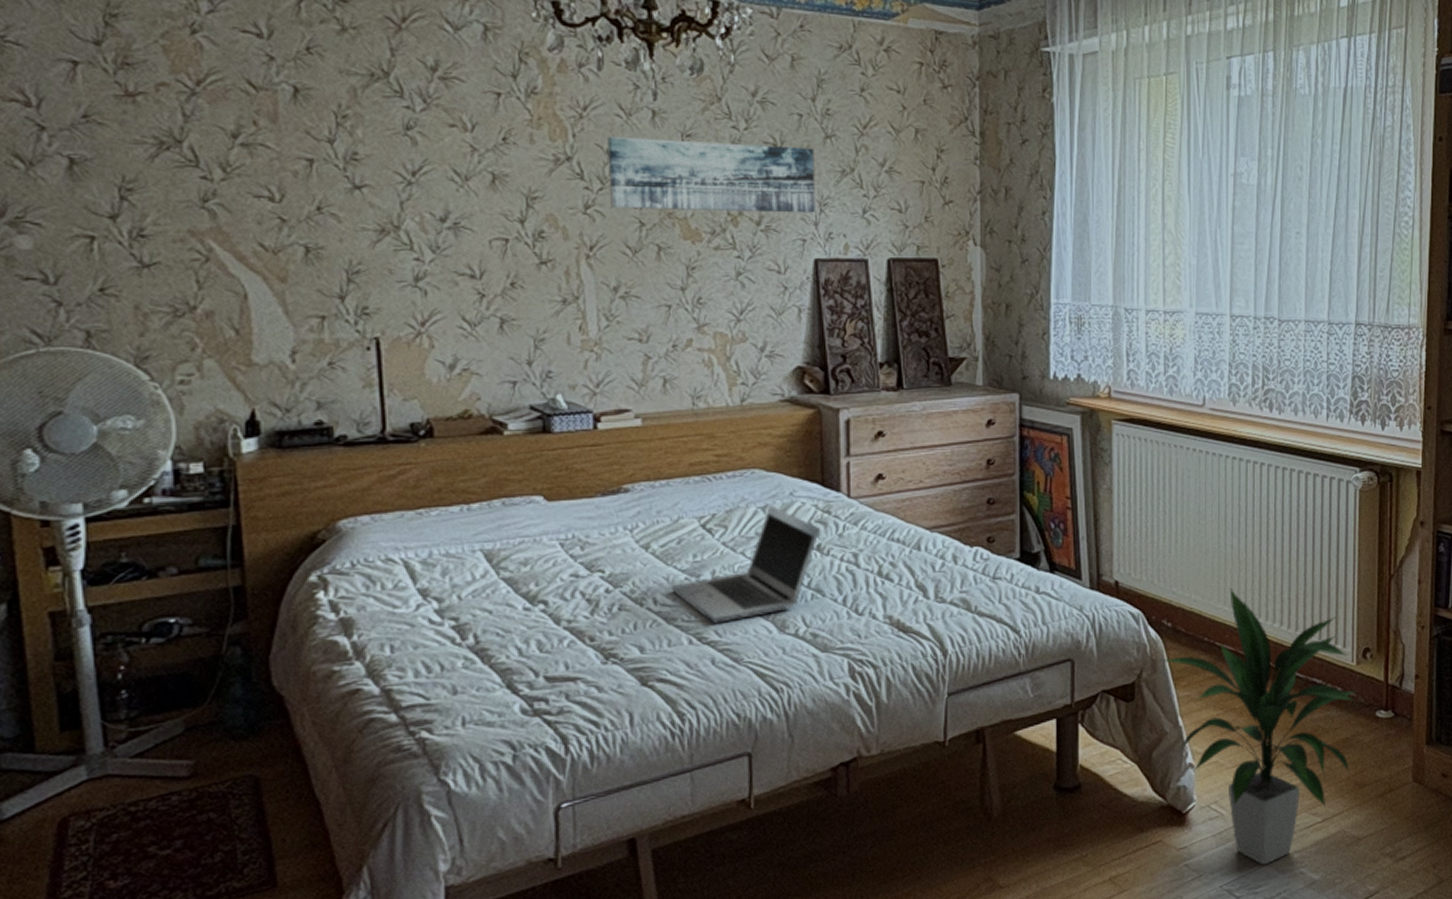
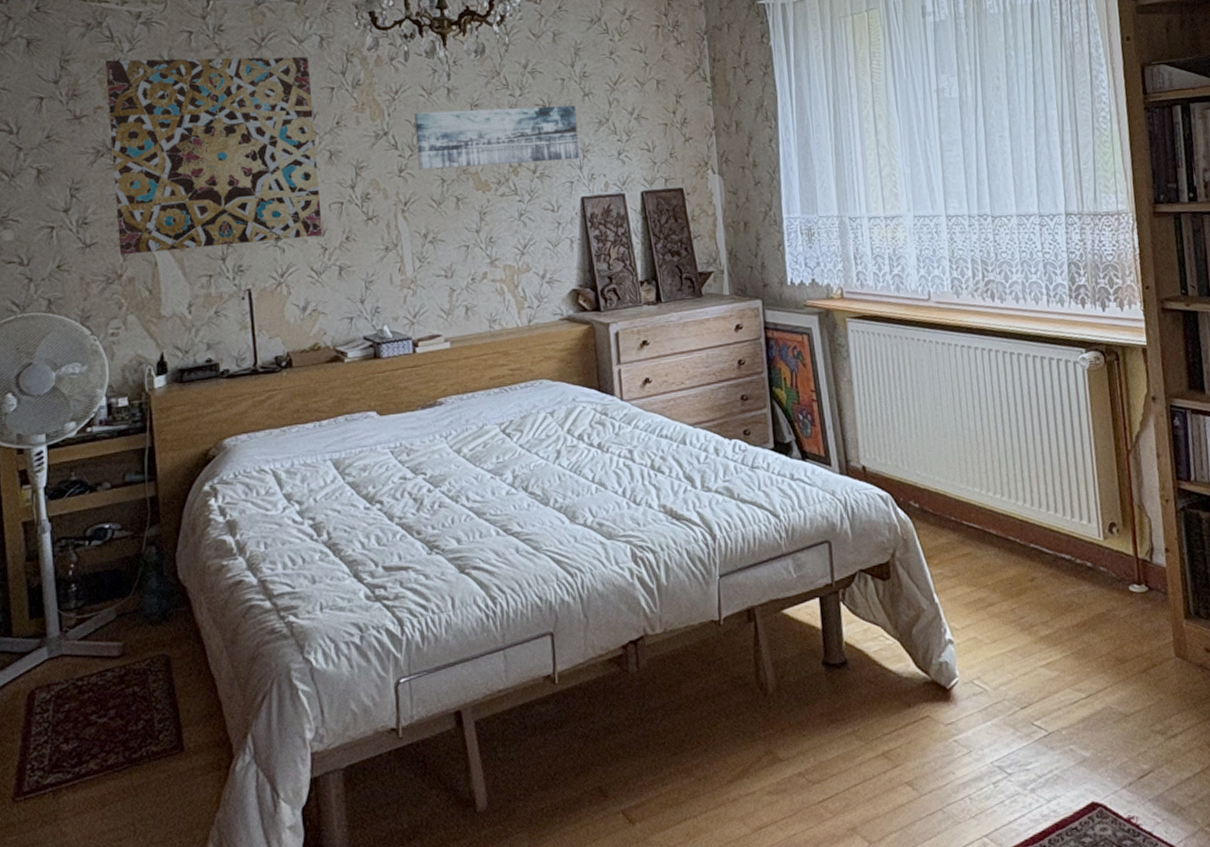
wall art: none [173,22,480,282] -> present [105,56,323,256]
laptop: present [672,505,821,624] -> none [480,410,600,517]
indoor plant: present [1159,588,1357,866] -> none [910,469,1109,742]

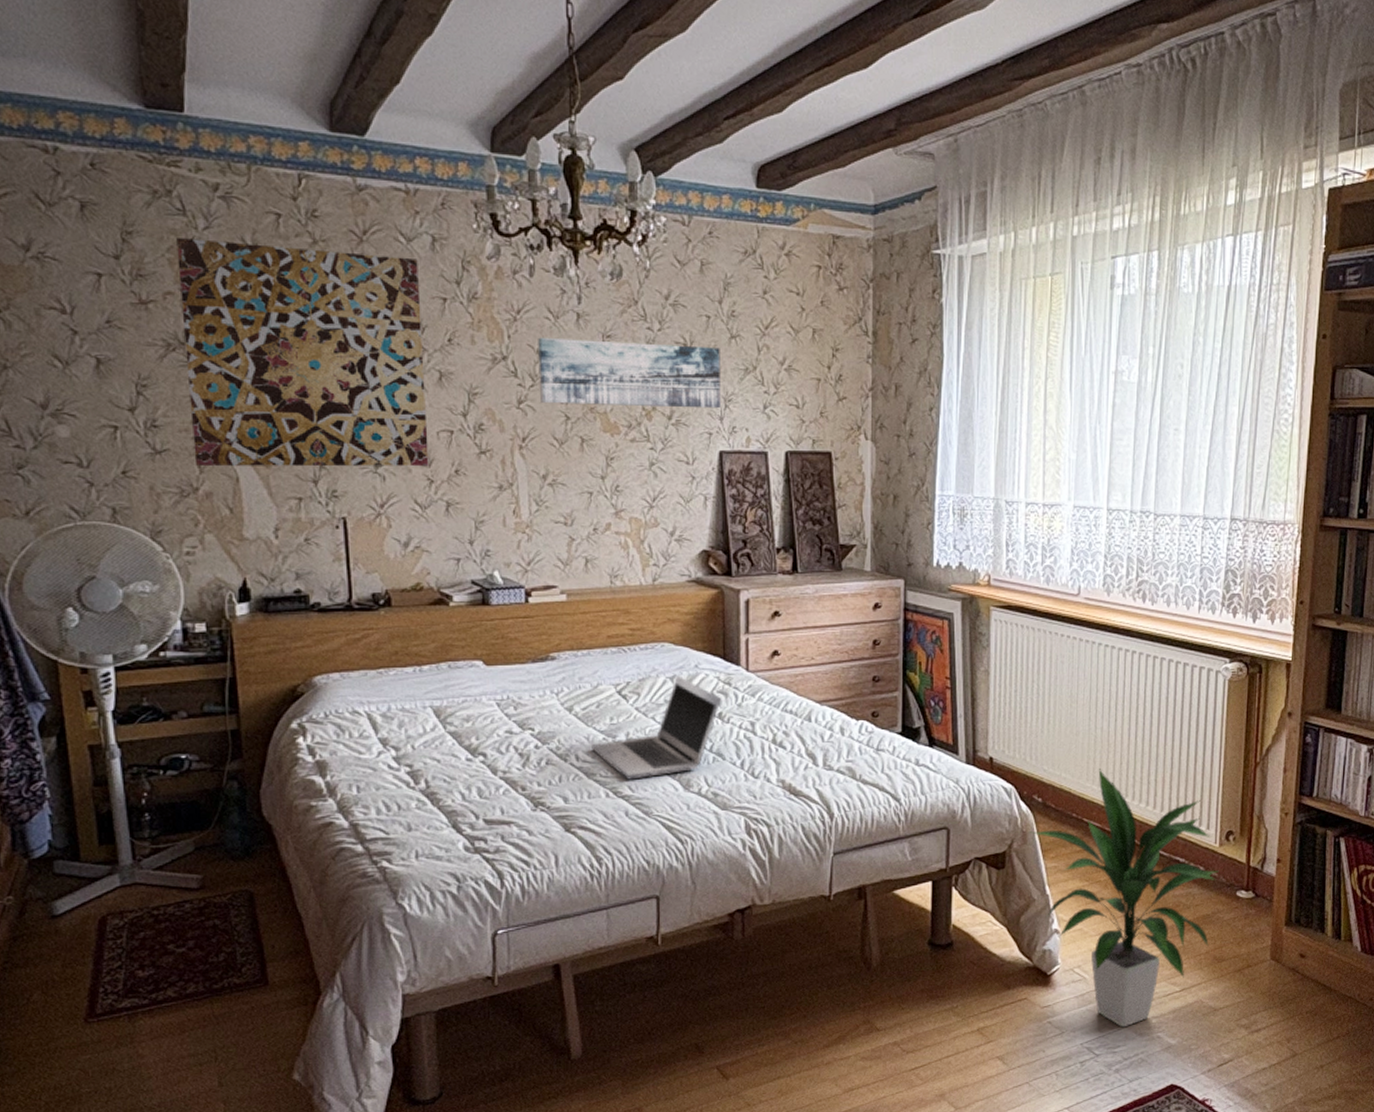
laptop: none [480,410,600,517] -> present [592,676,722,780]
indoor plant: none [910,469,1109,742] -> present [1029,769,1219,1028]

